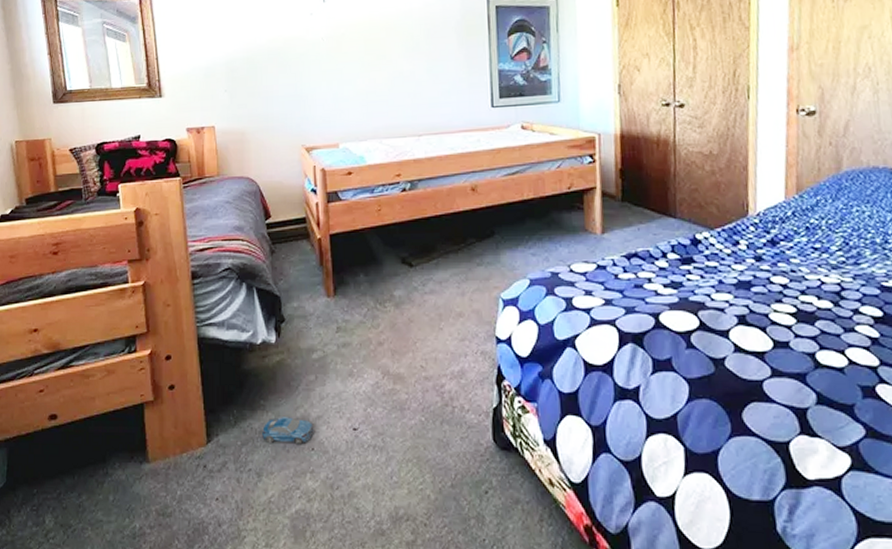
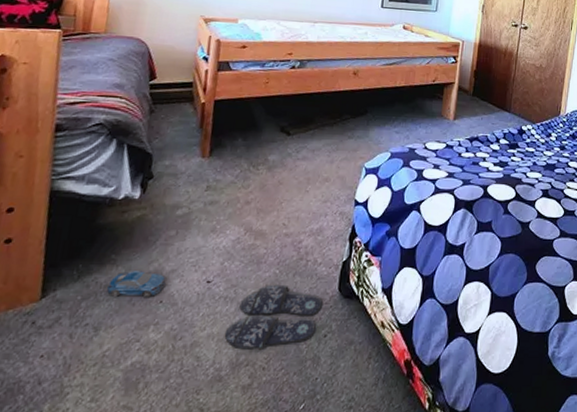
slippers: none [381,433,478,503] -> present [225,284,323,350]

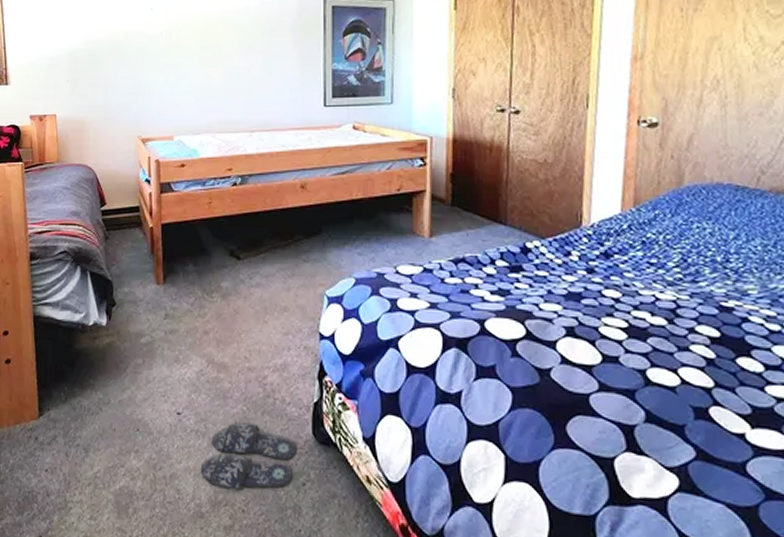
toy car: present [106,271,166,298] -> none [89,396,140,425]

